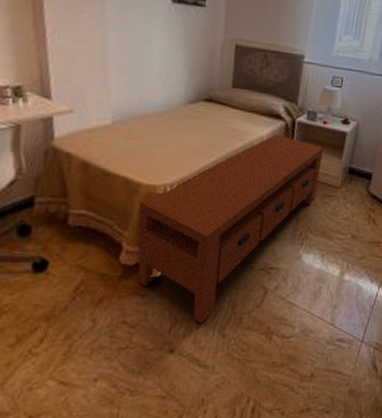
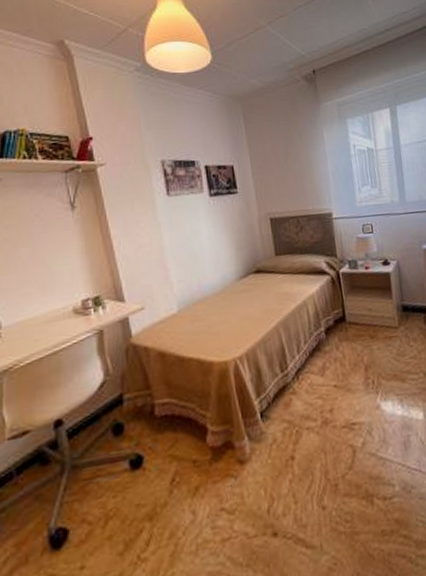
storage bench: present [138,134,323,323] -> none [214,288,379,498]

